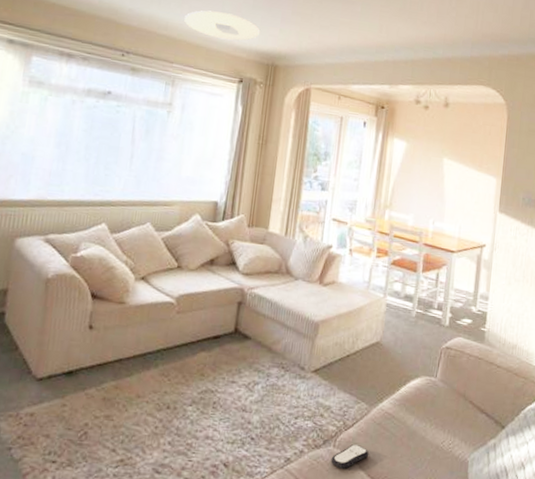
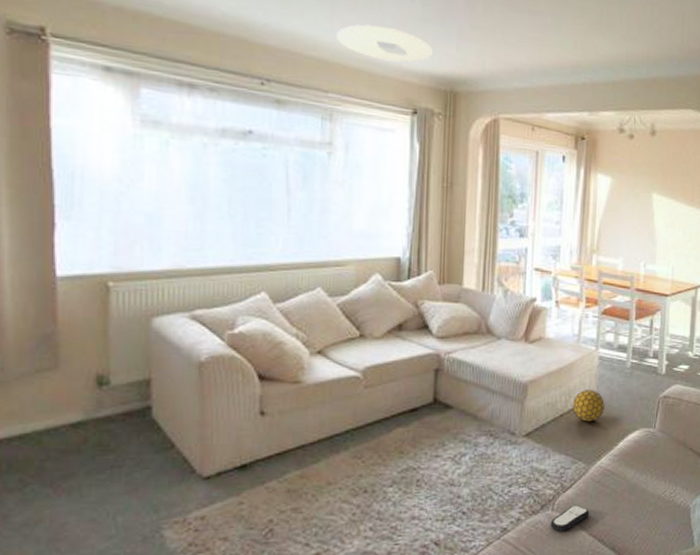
decorative ball: none [359,333,389,365] -> present [573,389,605,422]

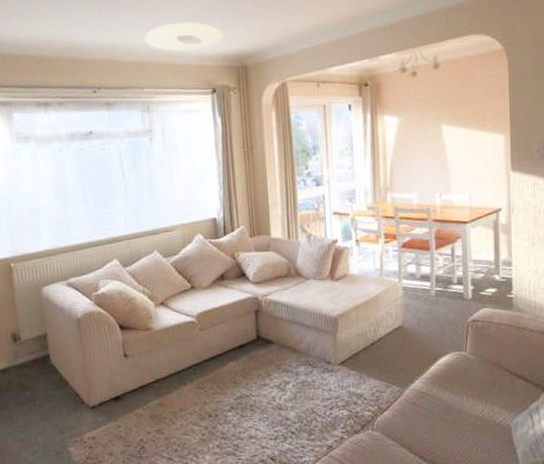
remote control: present [550,505,590,532] -> none [371,425,409,449]
decorative ball: present [573,389,605,422] -> none [382,318,413,349]

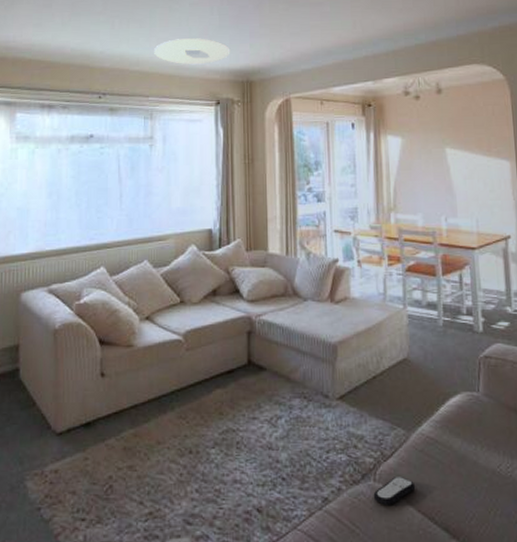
remote control: none [371,425,409,449] -> present [373,477,416,505]

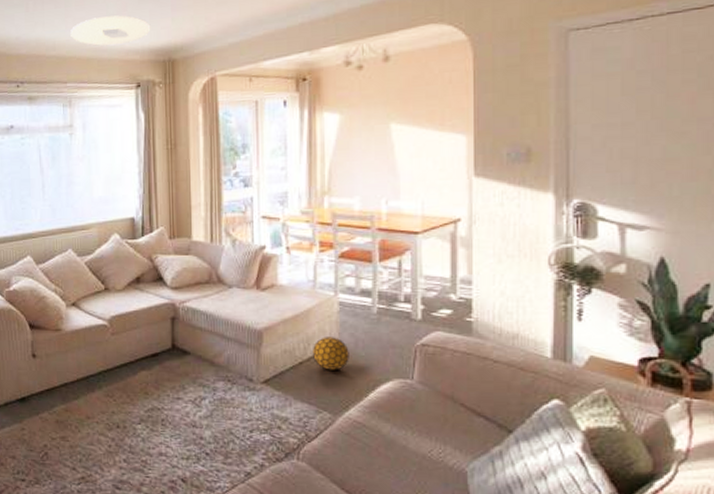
remote control: present [373,477,416,505] -> none [296,457,340,482]
decorative ball: none [385,350,420,384] -> present [313,337,349,370]

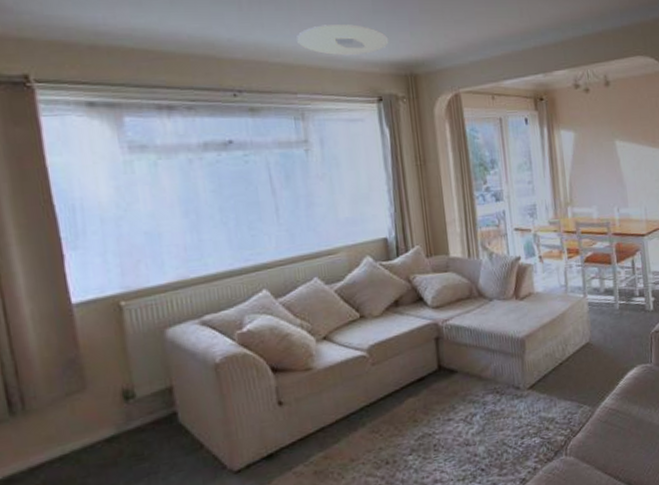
decorative ball: present [313,337,349,370] -> none [570,335,601,367]

